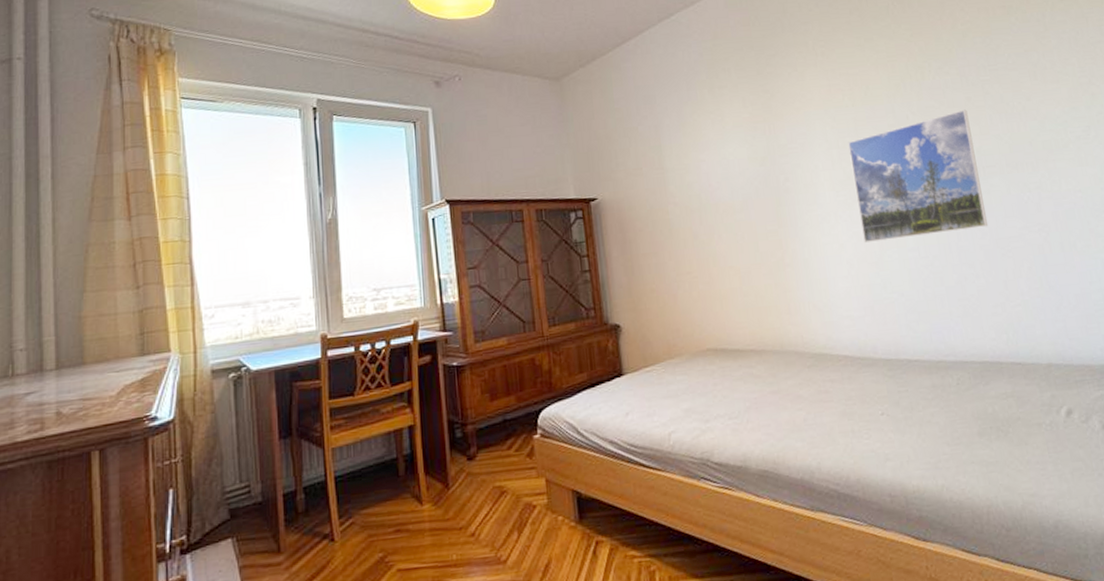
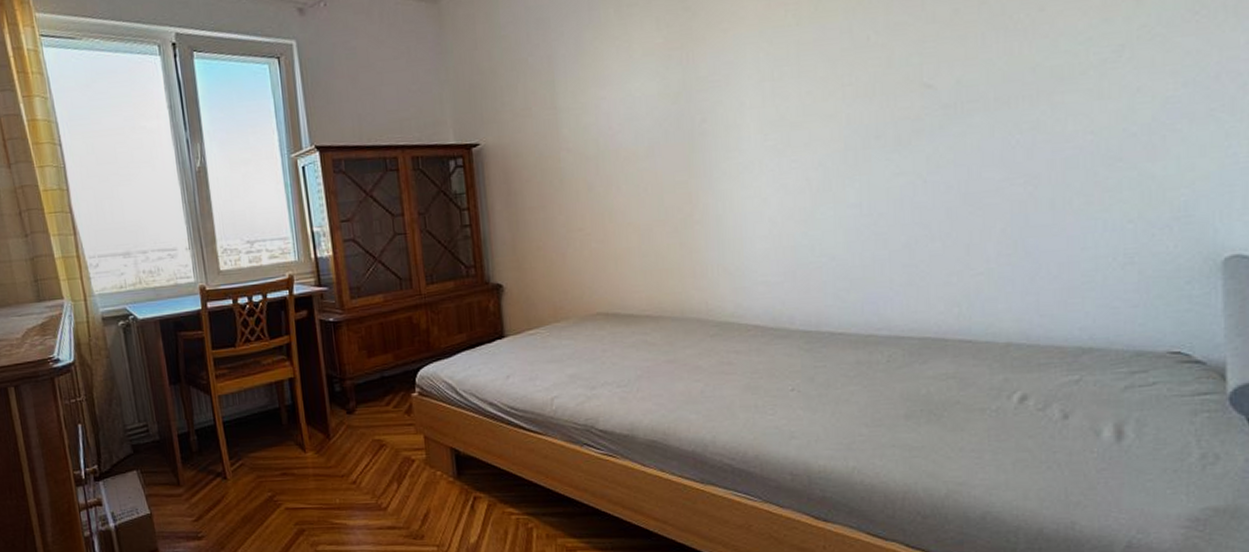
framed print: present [848,109,989,242] -> none [786,26,957,197]

